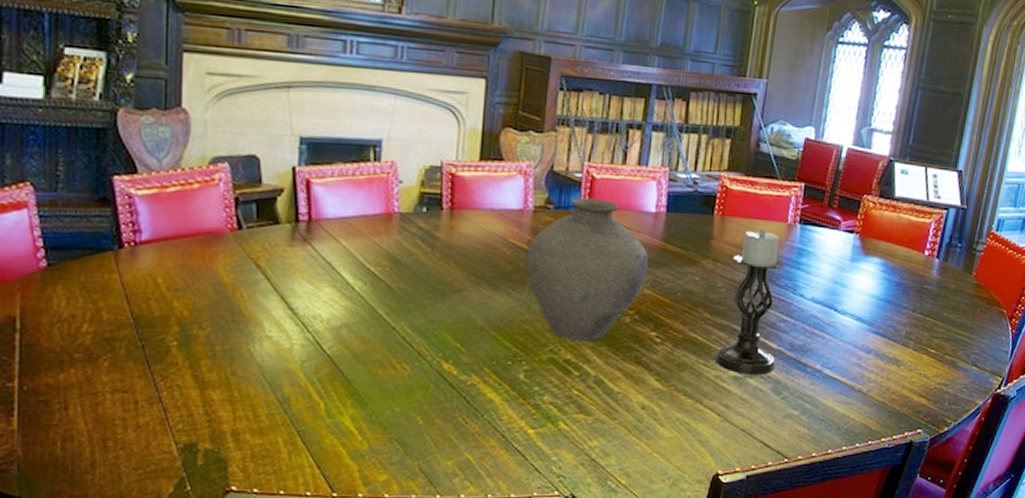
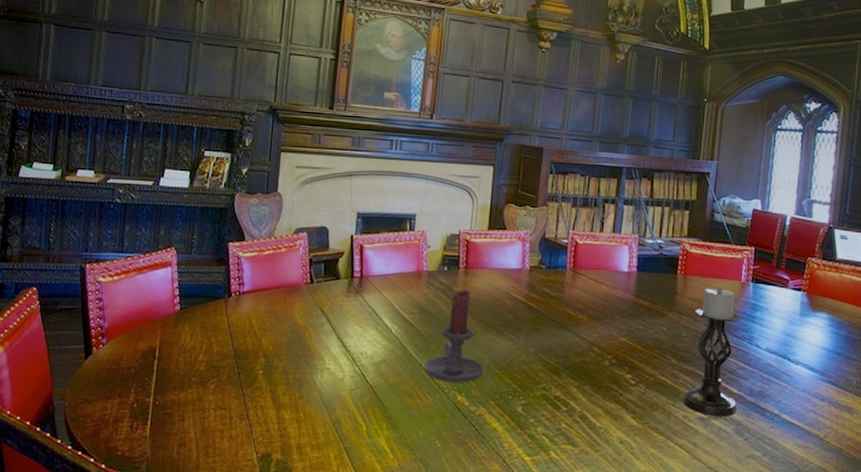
candle holder: none [399,235,478,349] -> present [424,290,485,383]
vase: present [525,197,649,342] -> none [523,259,623,382]

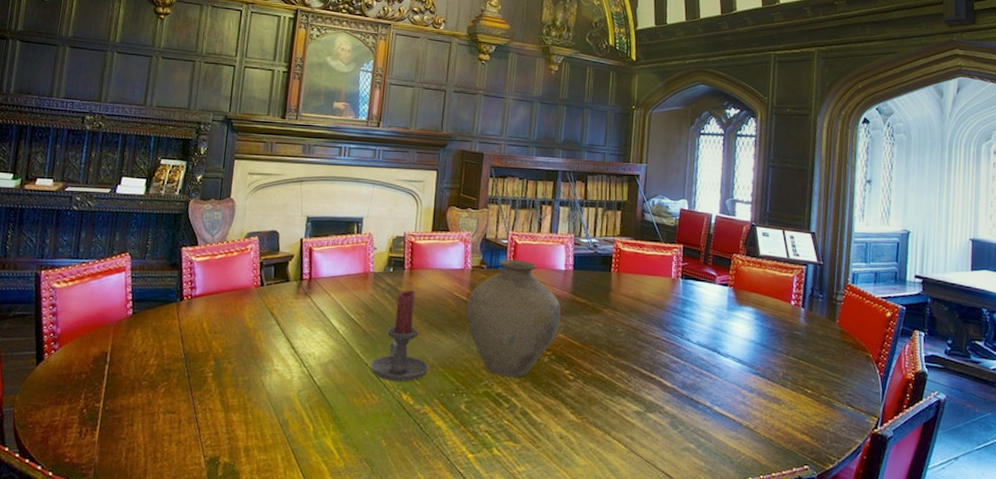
vase: none [523,259,623,382] -> present [465,259,561,378]
candle holder: present [683,286,740,417] -> none [620,283,672,410]

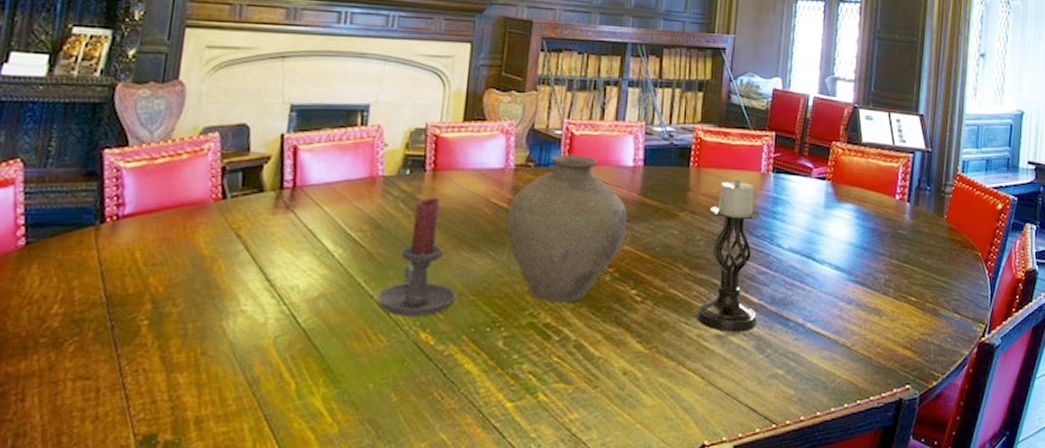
candle holder: none [620,283,672,410] -> present [697,178,760,332]

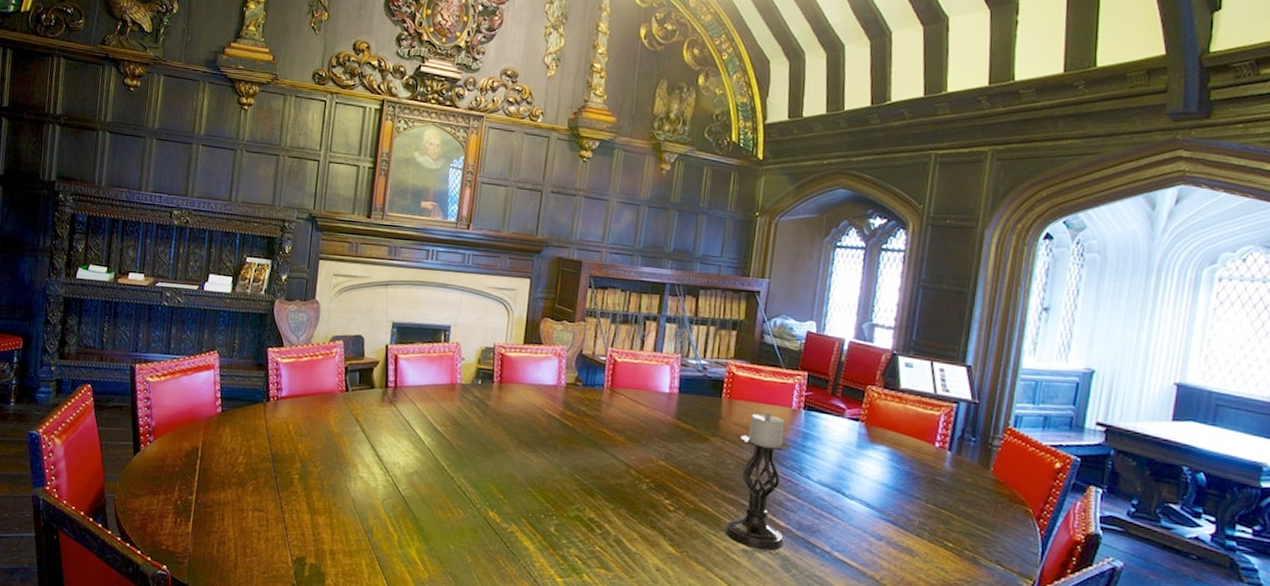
candle holder: present [376,197,457,317] -> none [456,404,518,499]
vase: present [506,154,627,304] -> none [558,377,663,504]

